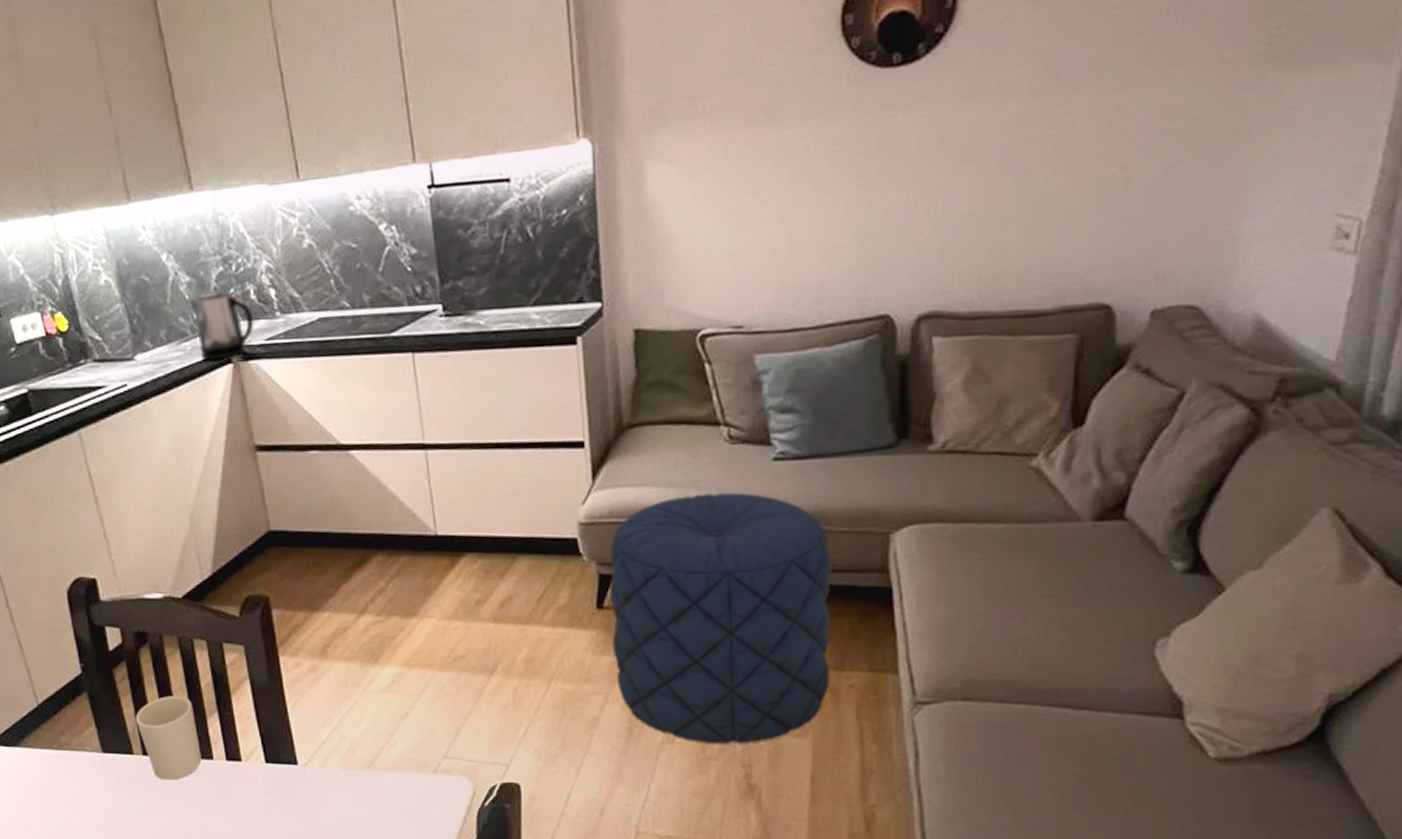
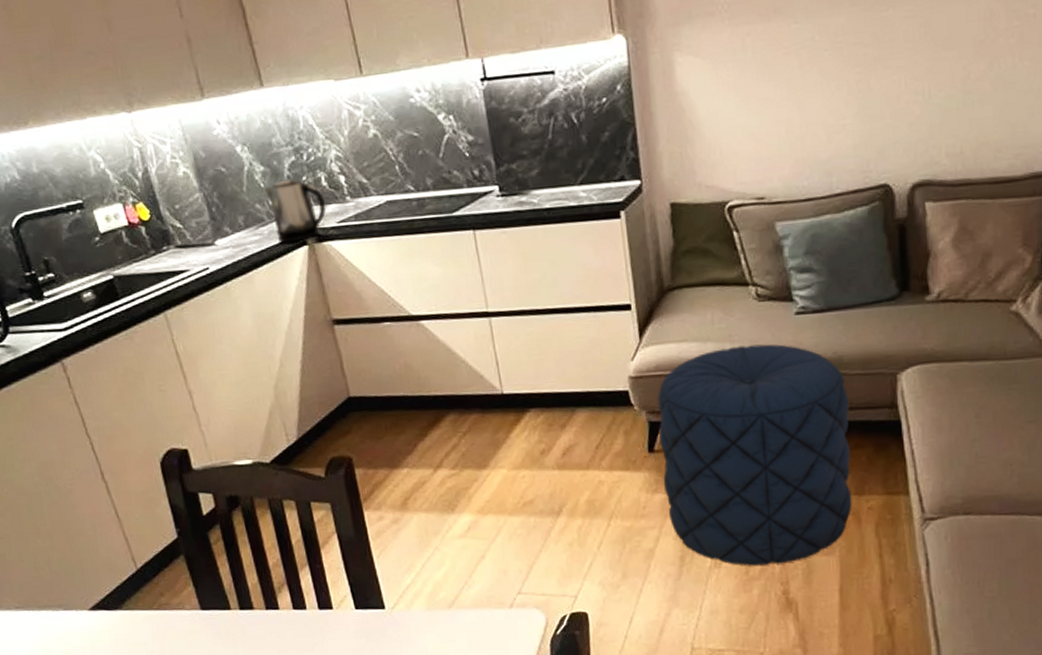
mug: present [135,696,202,780] -> none [231,553,296,631]

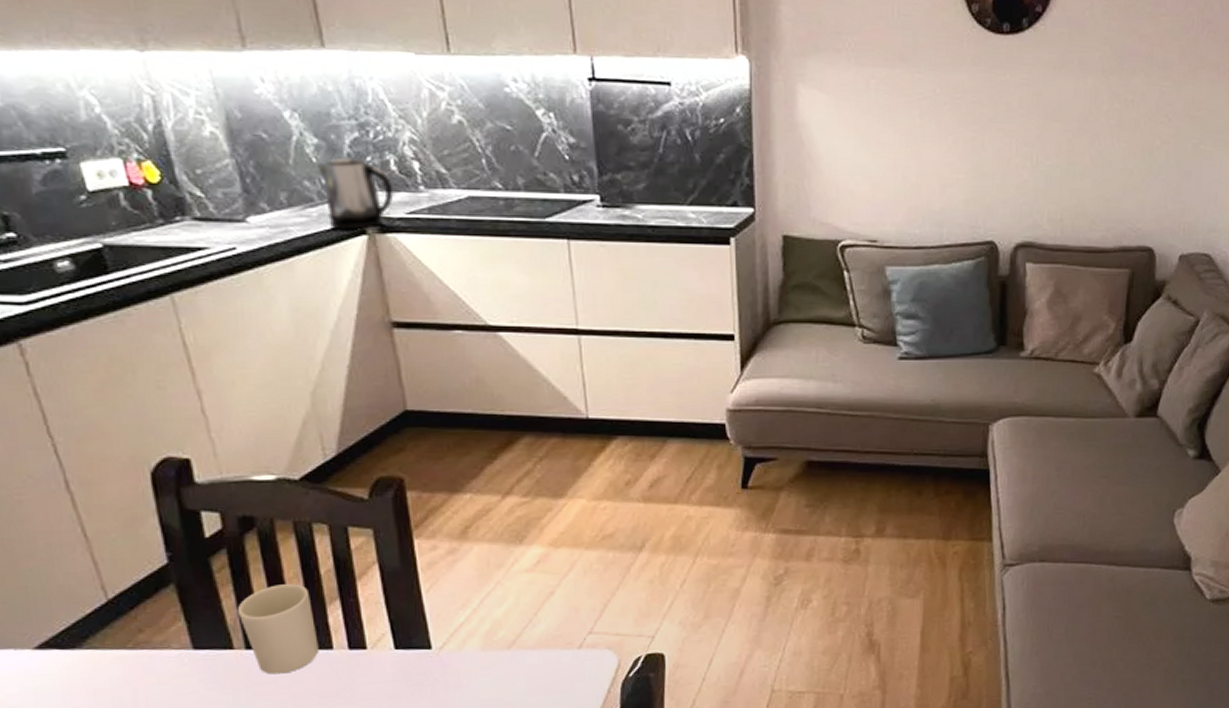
mug: none [231,553,296,631] -> present [237,584,319,674]
pouf: present [658,344,852,566] -> none [754,386,943,607]

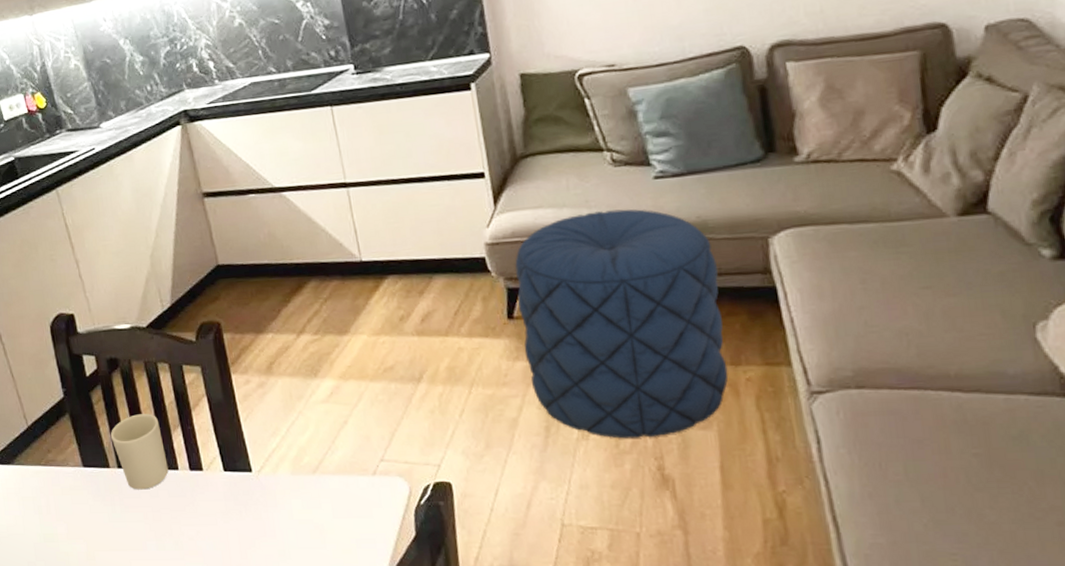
kettle: present [318,157,394,232] -> none [144,66,198,125]
pouf: none [754,386,943,607] -> present [515,209,728,439]

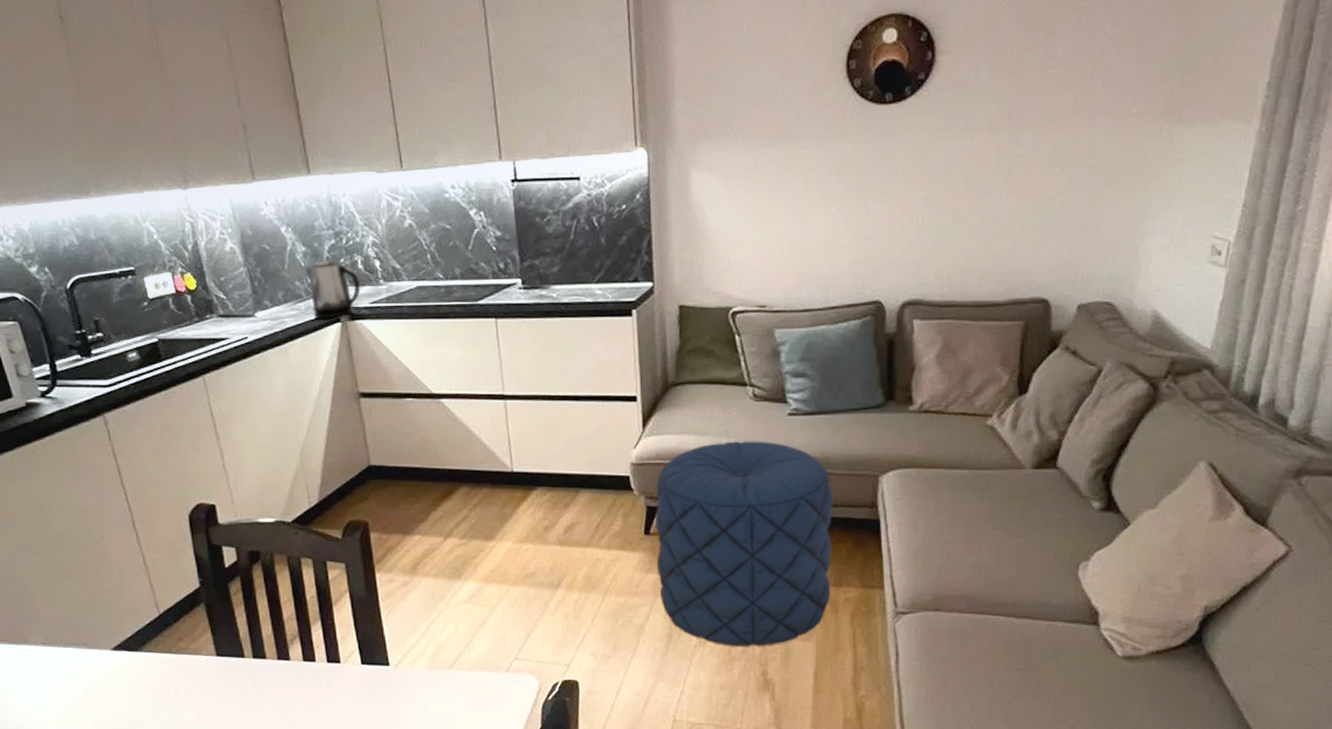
mug: present [110,414,169,490] -> none [247,607,305,680]
kettle: none [144,66,198,125] -> present [305,260,361,320]

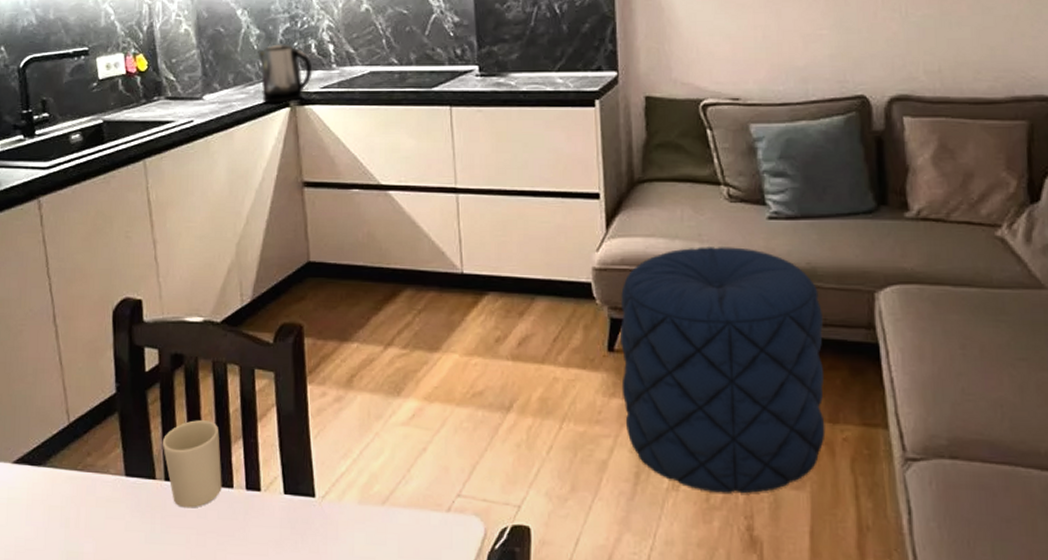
mug: none [247,607,305,680] -> present [162,420,222,508]

